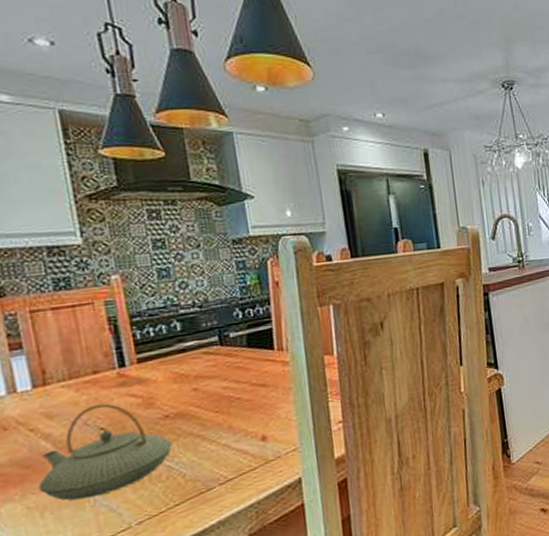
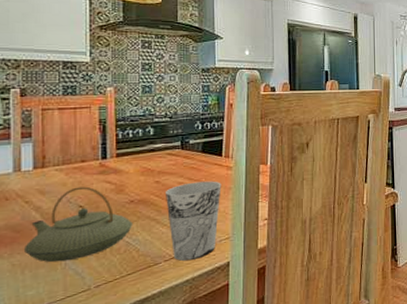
cup: none [208,381,281,483] -> present [166,181,222,261]

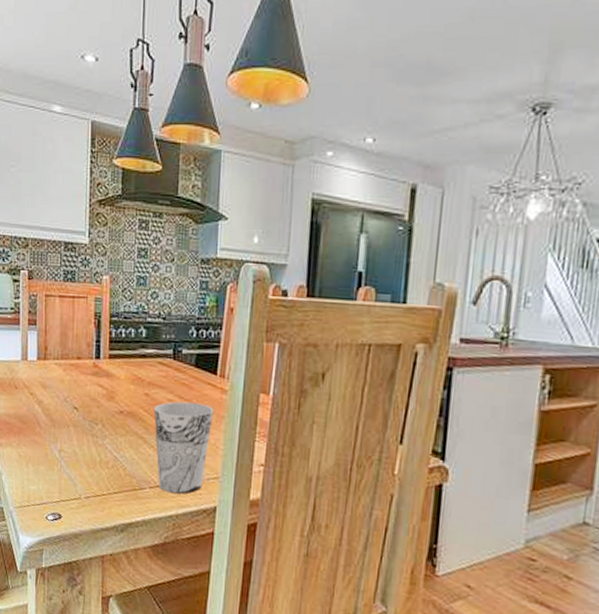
teapot: present [25,186,132,263] -> none [29,386,121,464]

